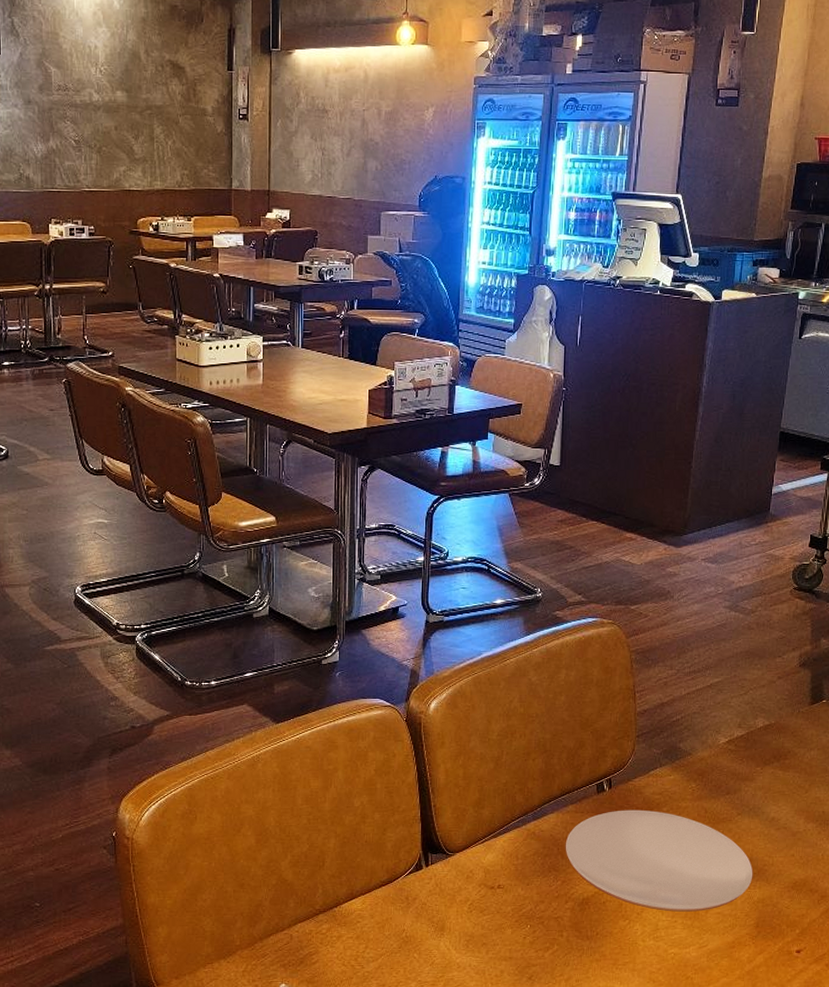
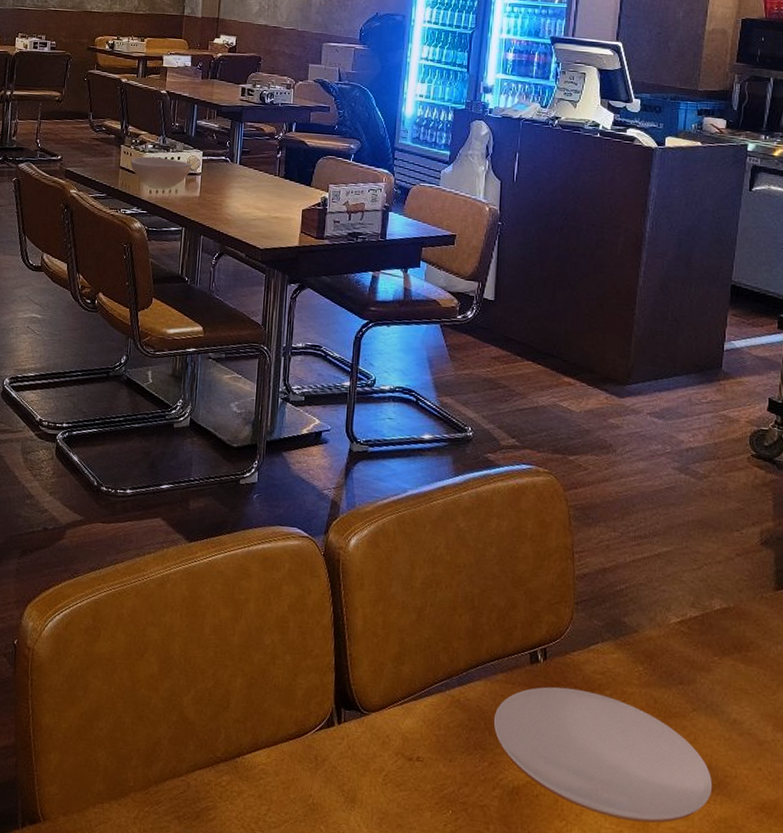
soup bowl: none [187,346,252,380] -> present [130,156,191,190]

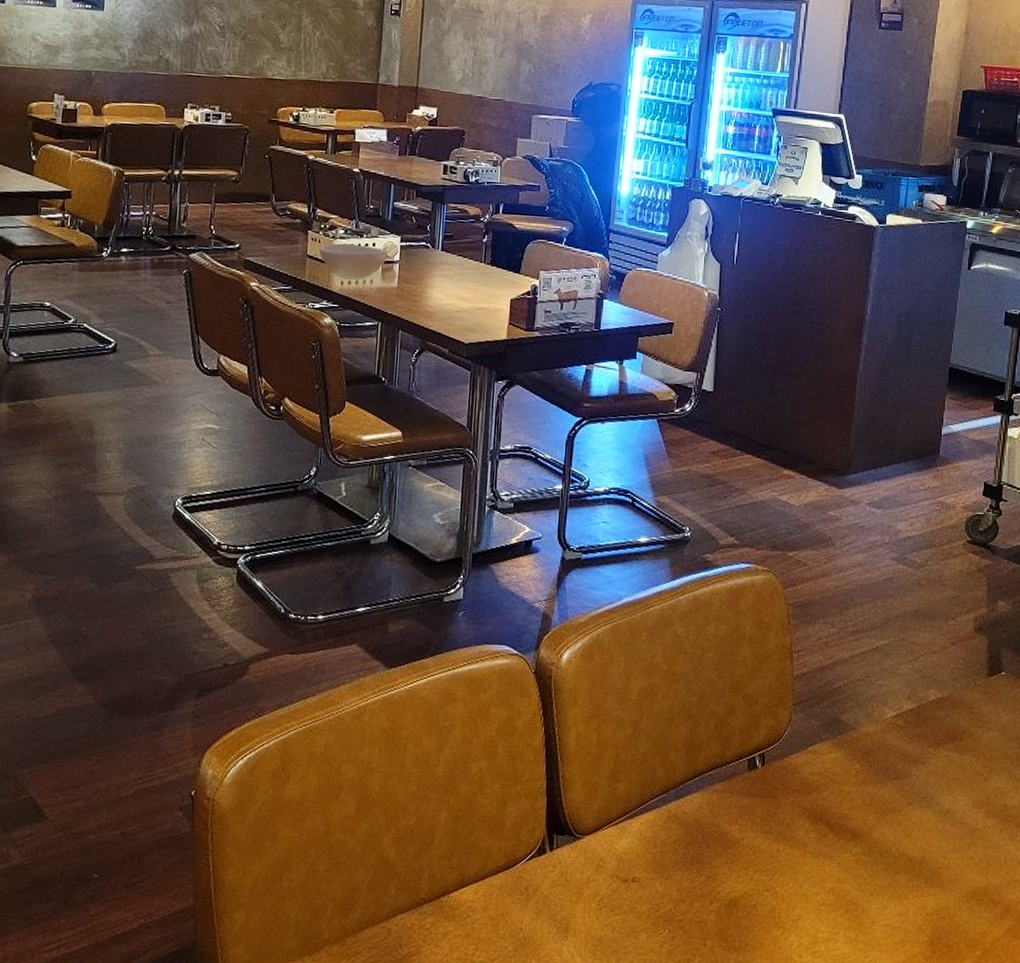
plate: present [493,686,713,823] -> none [710,792,926,922]

